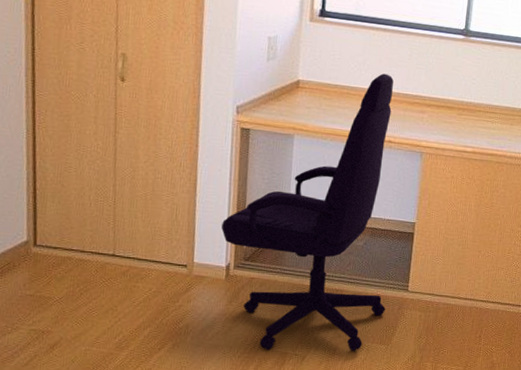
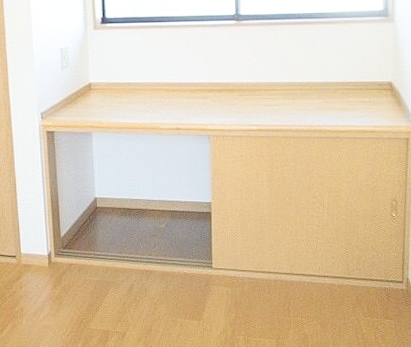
office chair: present [221,73,394,351] -> none [40,66,193,329]

